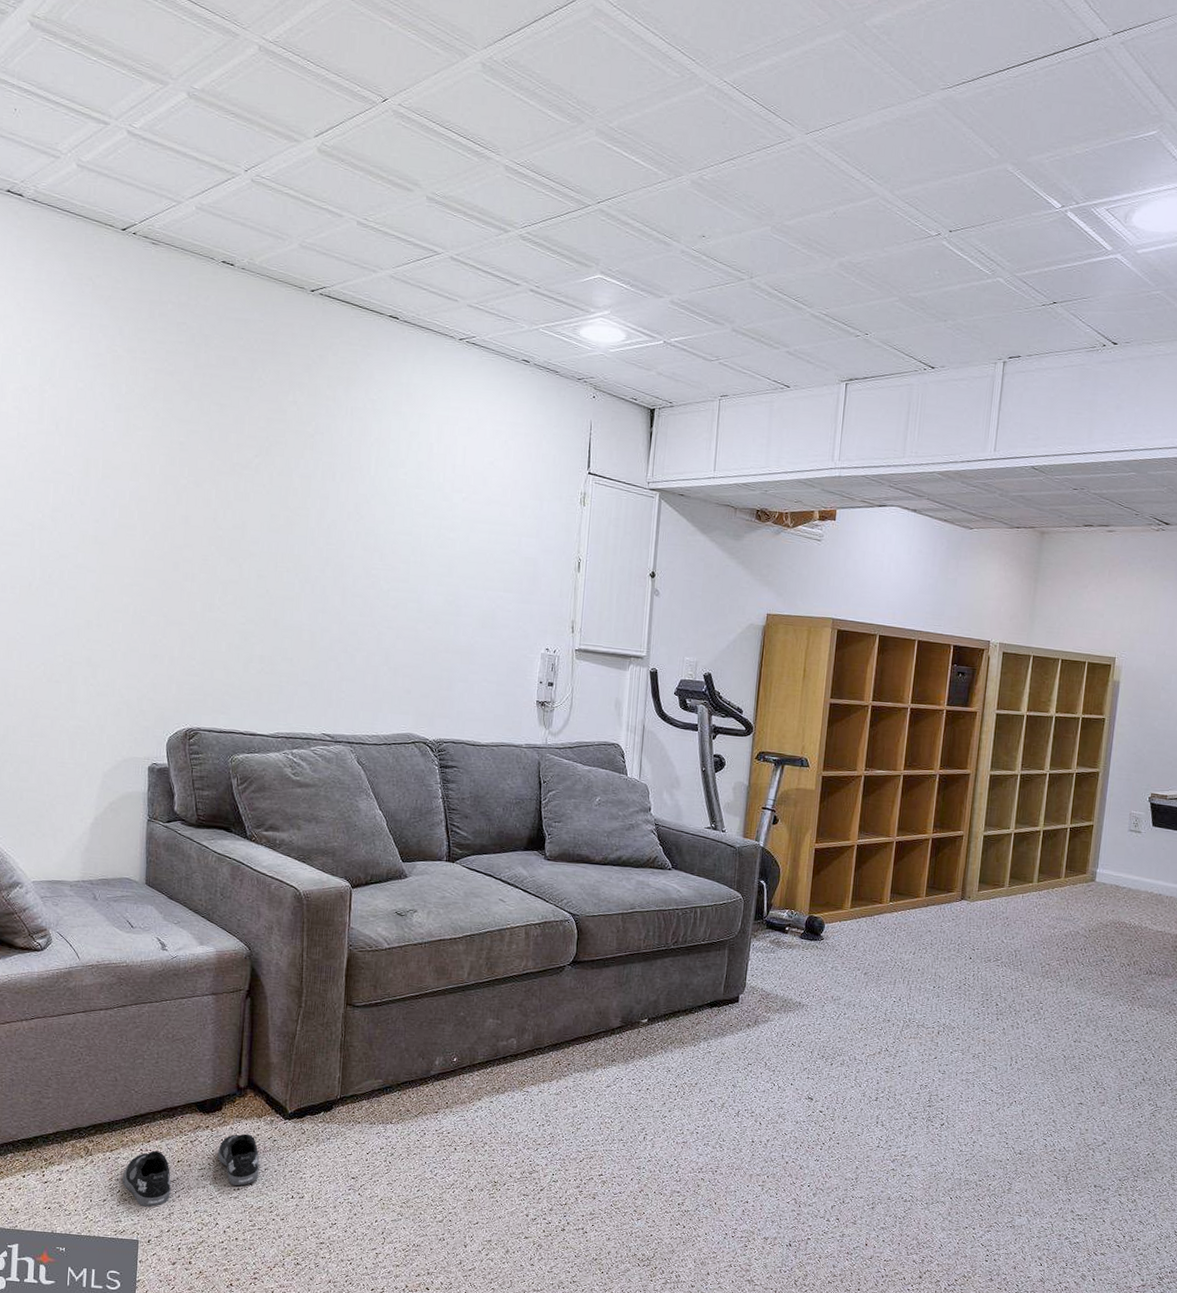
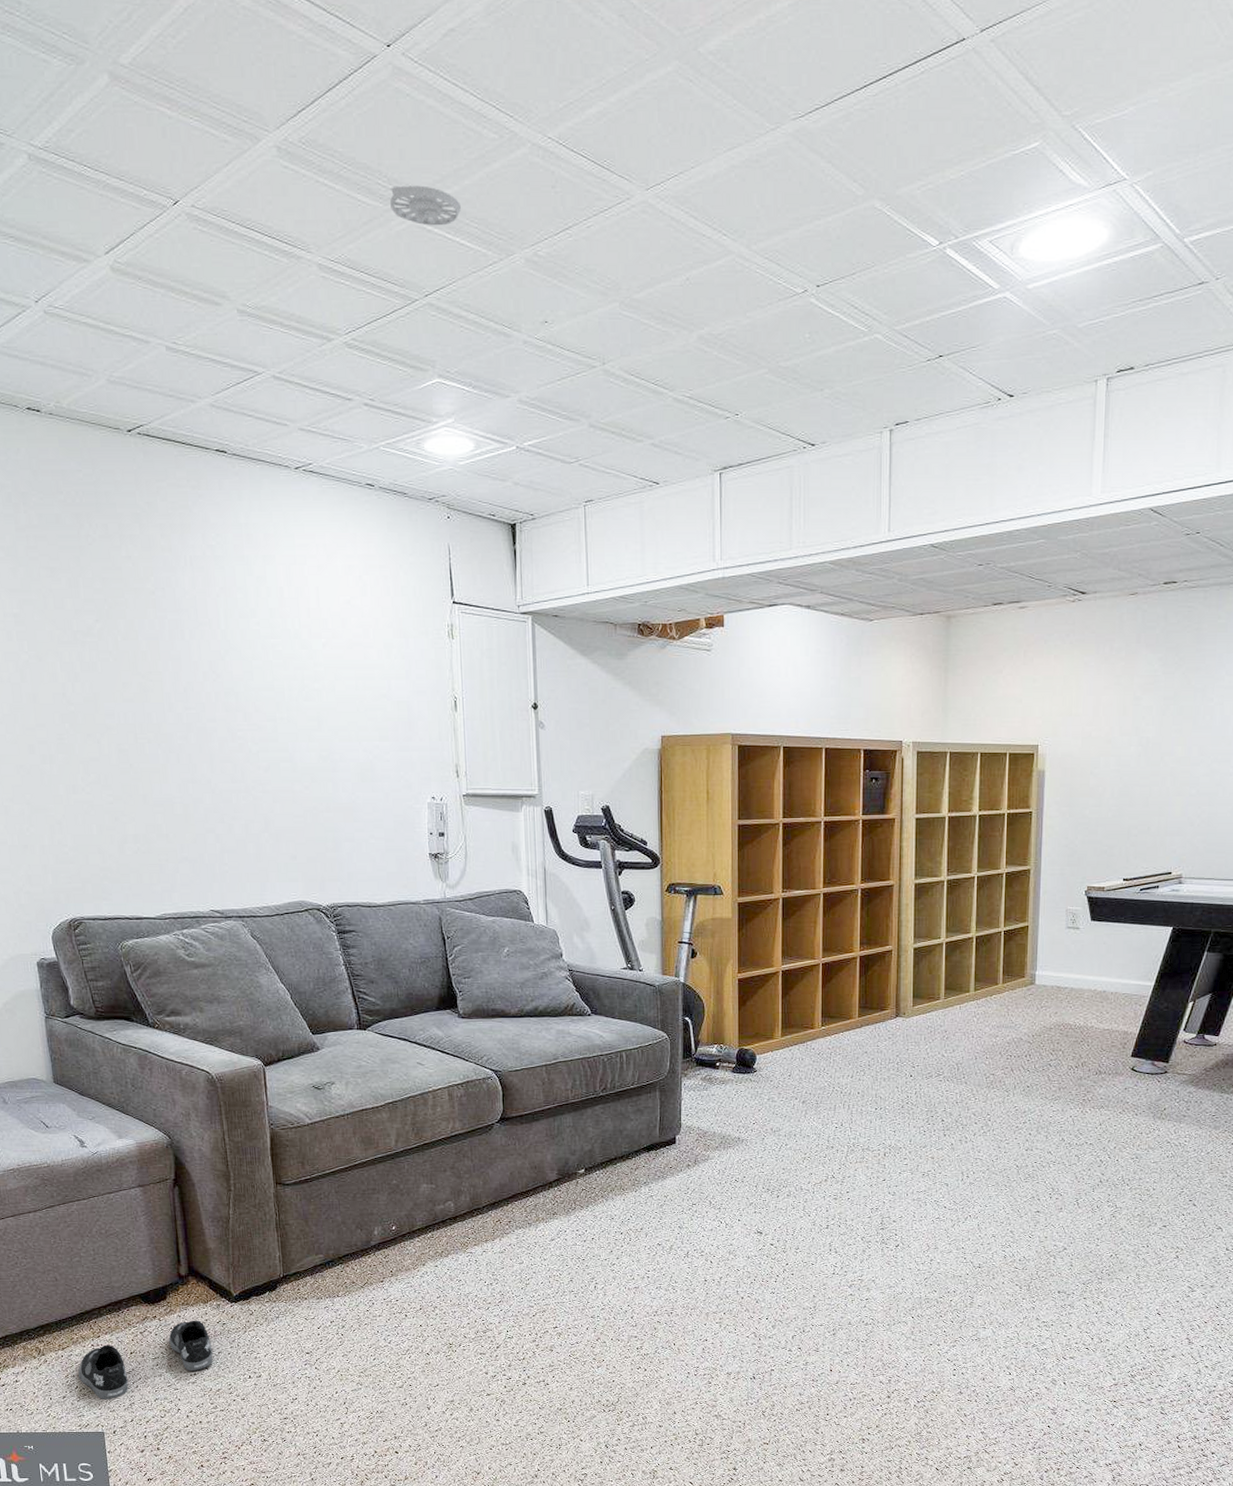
smoke detector: none [576,107,640,145] -> present [390,185,462,226]

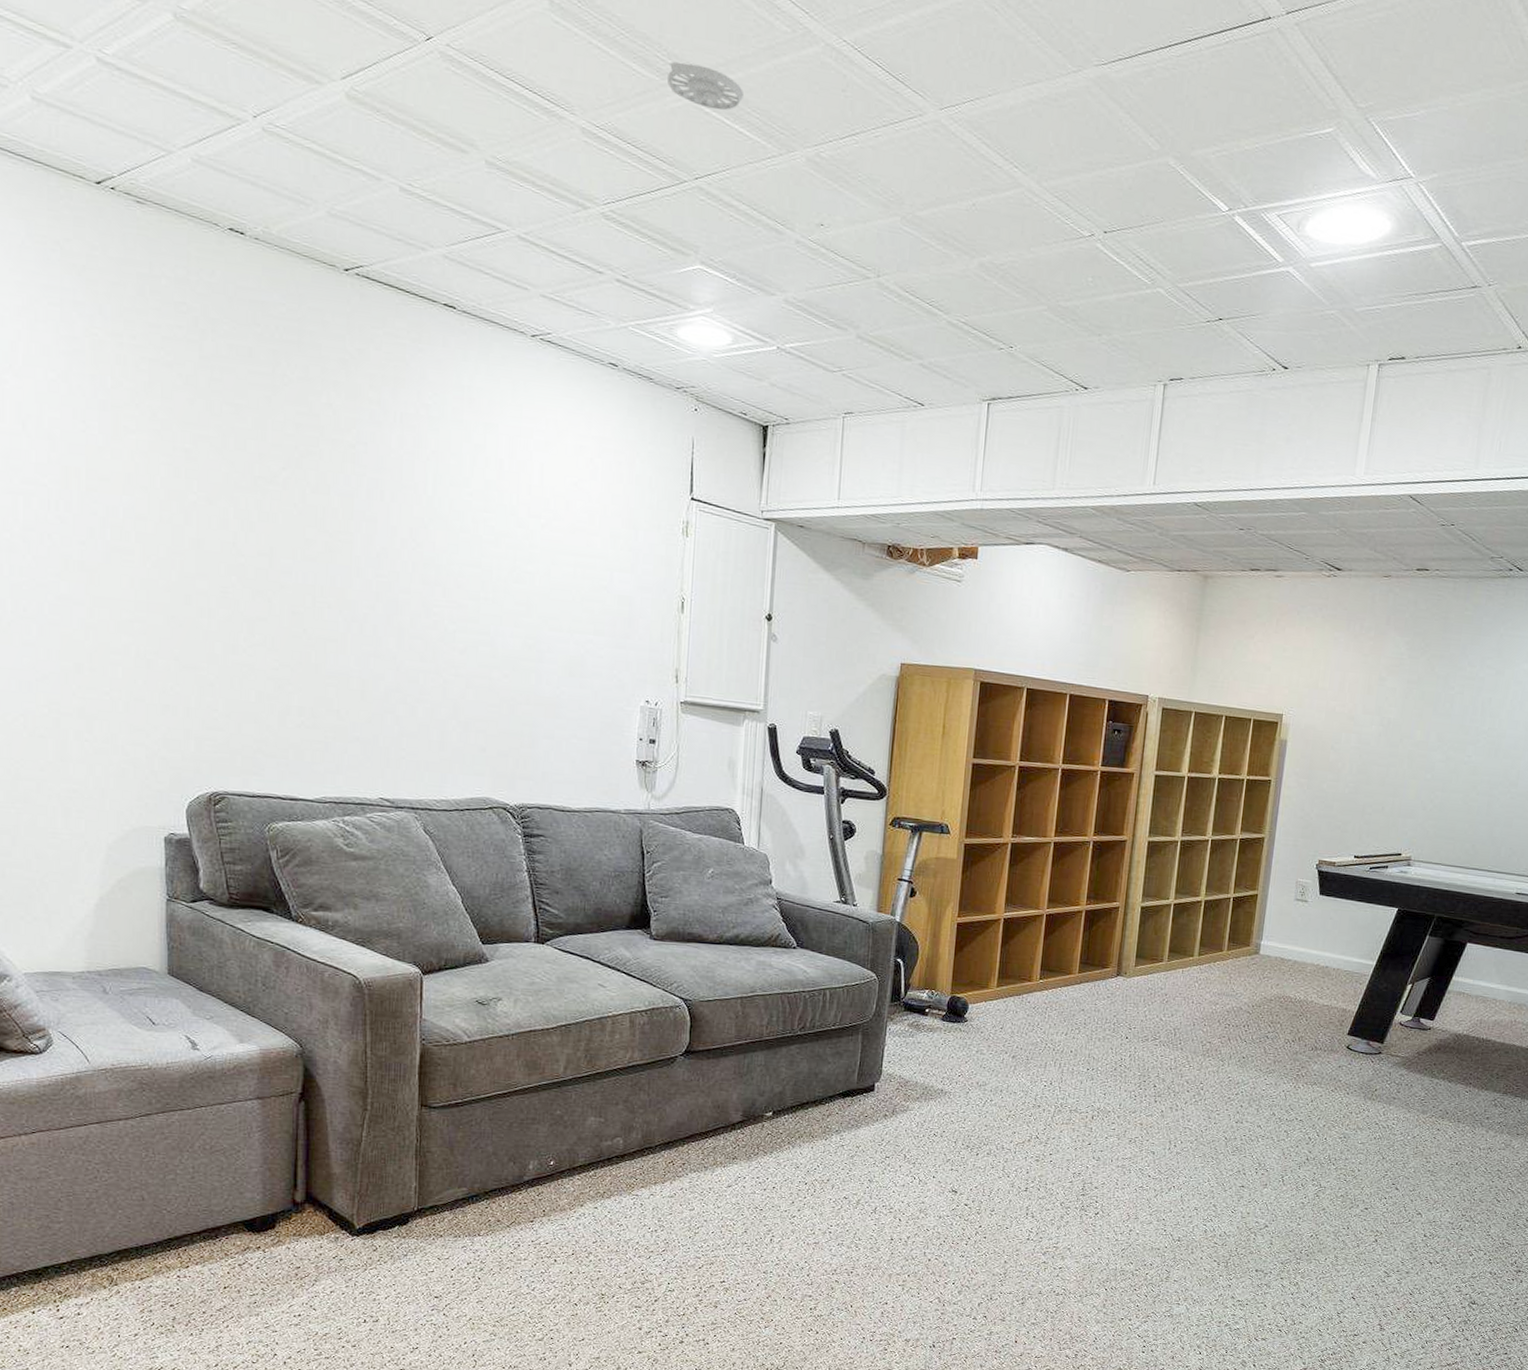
shoe: present [78,1320,213,1400] -> none [157,1253,324,1340]

